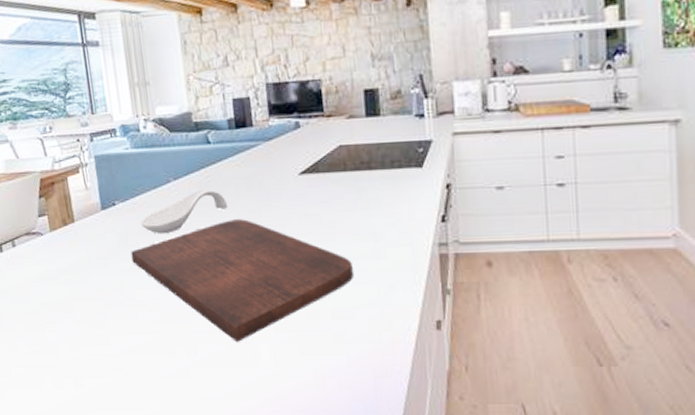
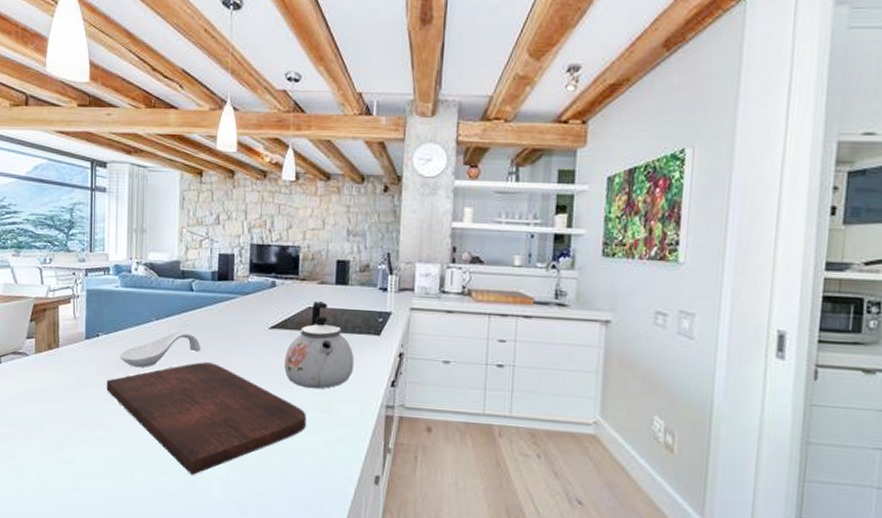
kettle: none [320,138,398,235] -> present [284,301,355,389]

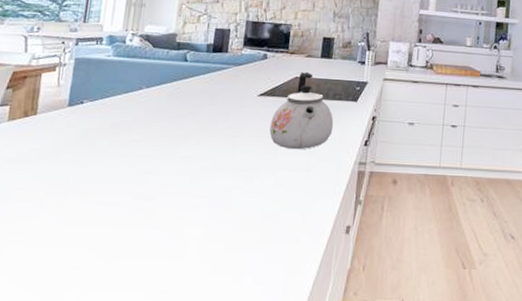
cutting board: present [106,362,306,475] -> none [85,127,287,237]
spoon rest: present [119,331,201,368] -> none [103,99,190,134]

